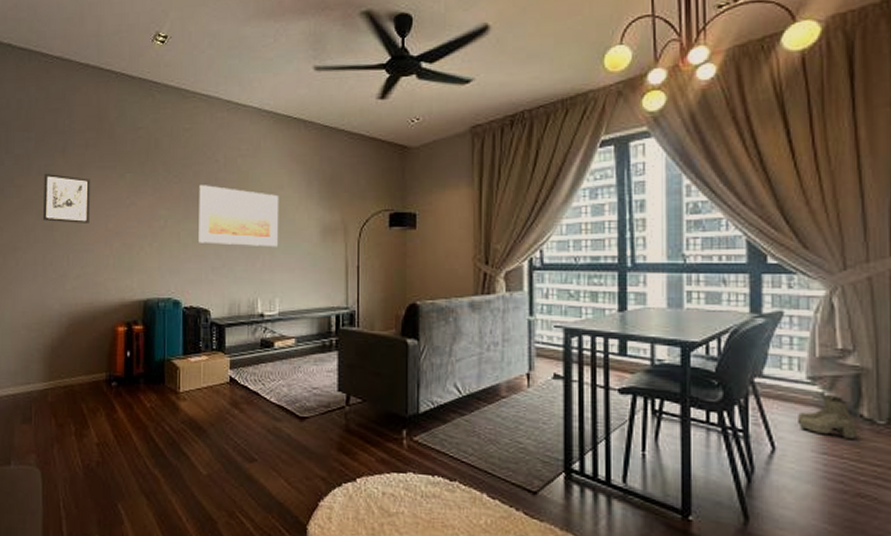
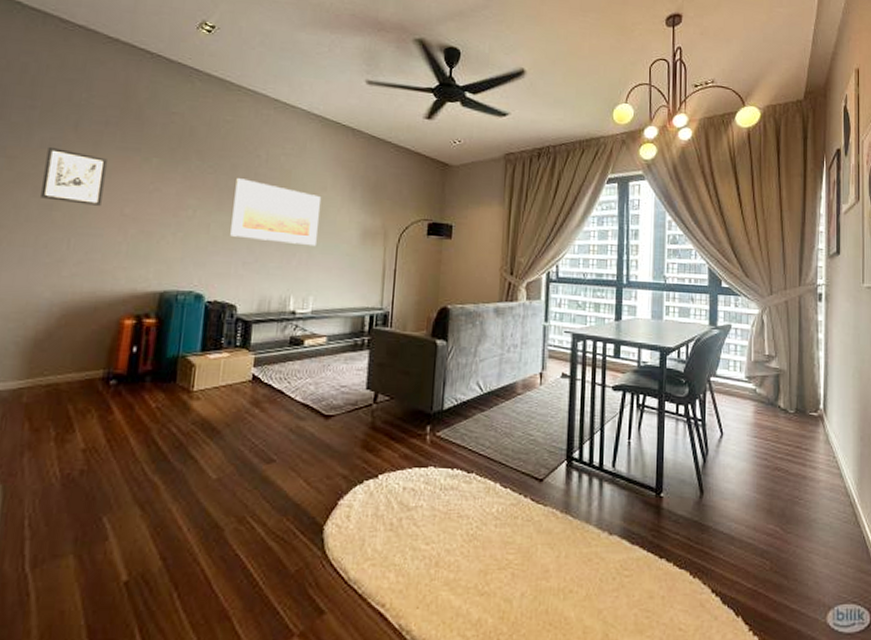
boots: present [798,395,858,440] -> none [739,391,777,426]

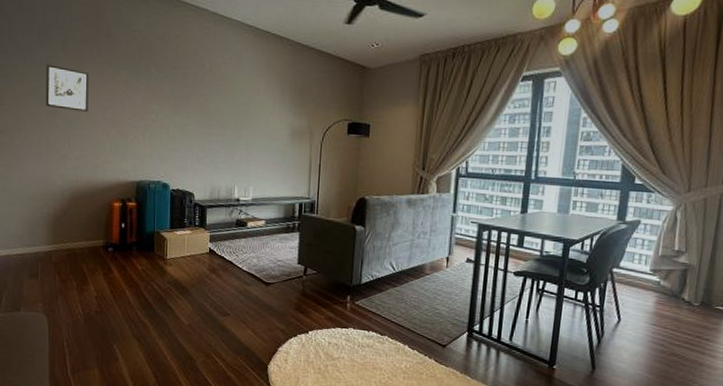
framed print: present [230,178,322,247] -> none [185,86,257,145]

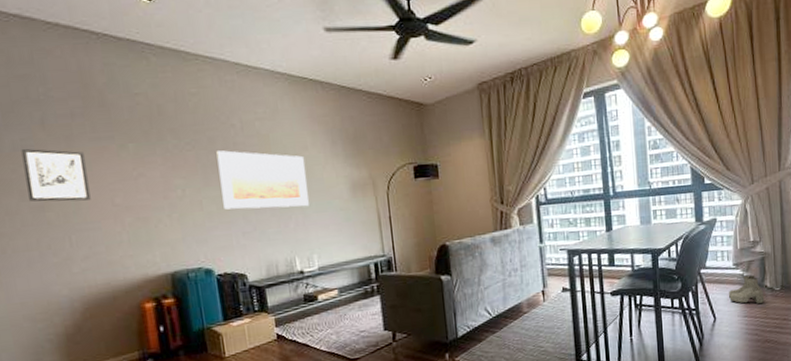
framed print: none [185,86,257,145] -> present [216,150,309,210]
boots: none [639,283,680,316] -> present [729,274,765,305]

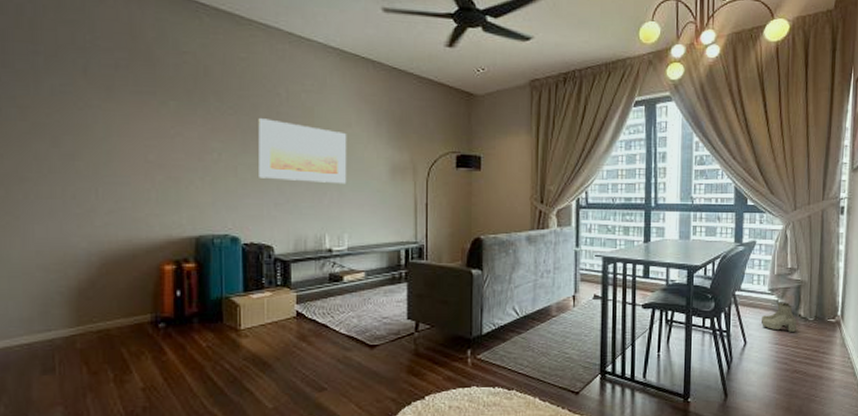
wall art: present [21,148,91,202] -> none [59,94,125,153]

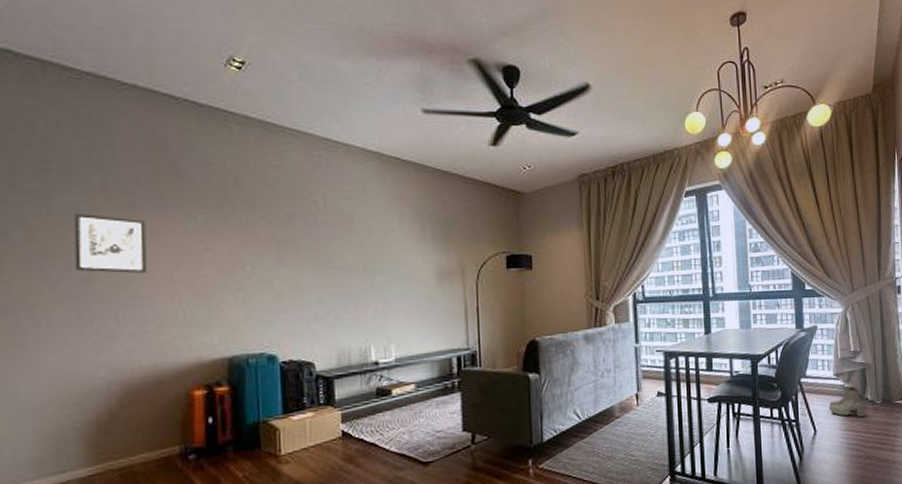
wall art: none [59,94,125,153] -> present [74,213,148,273]
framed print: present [258,118,347,185] -> none [294,228,391,293]

